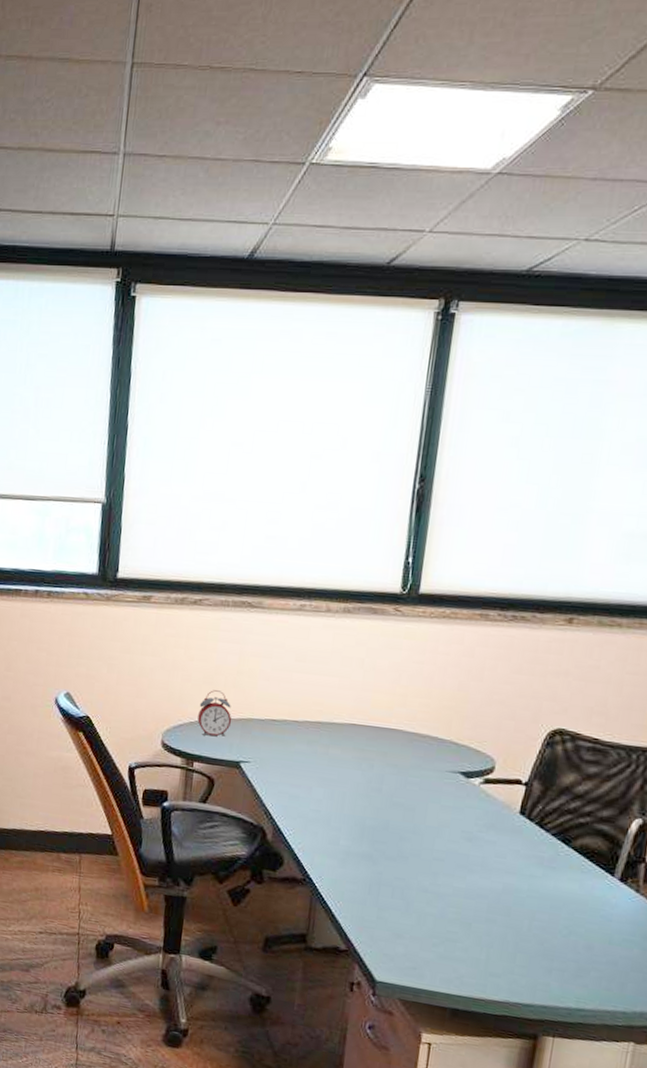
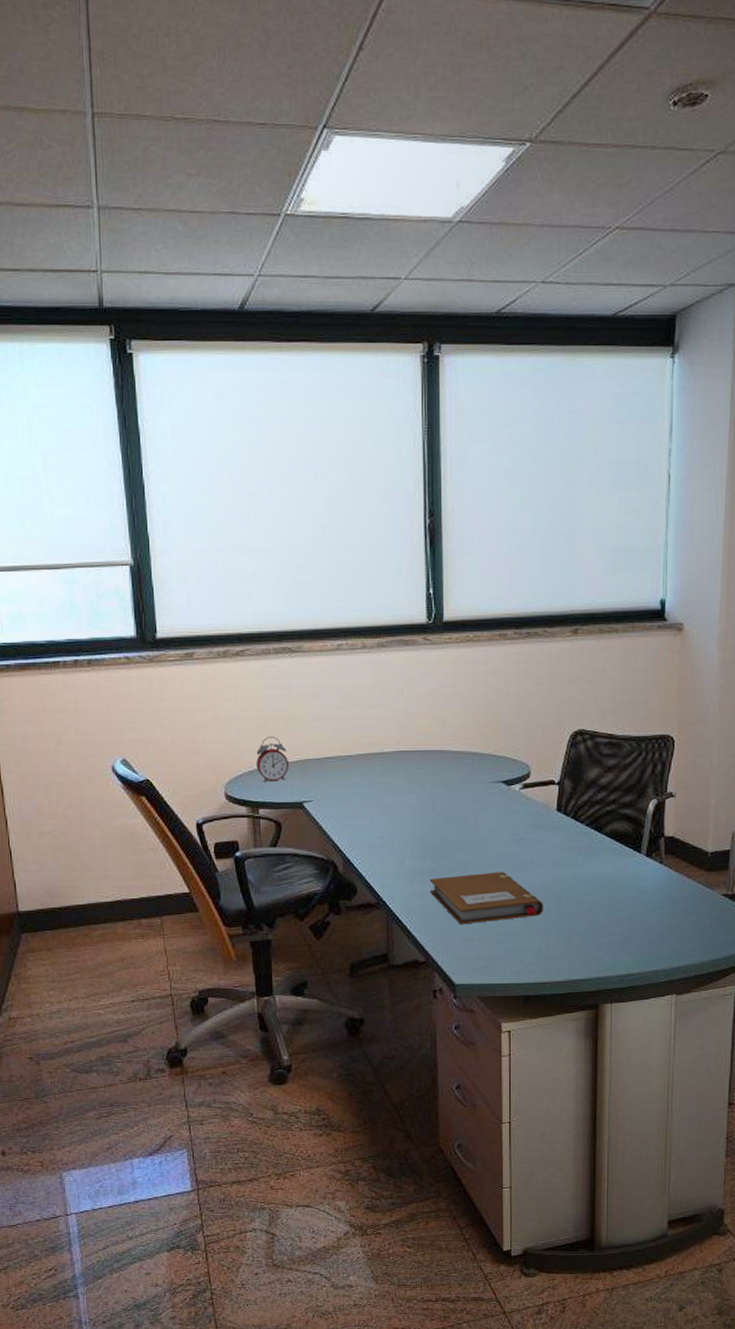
notebook: none [362,863,489,925] -> present [429,871,543,925]

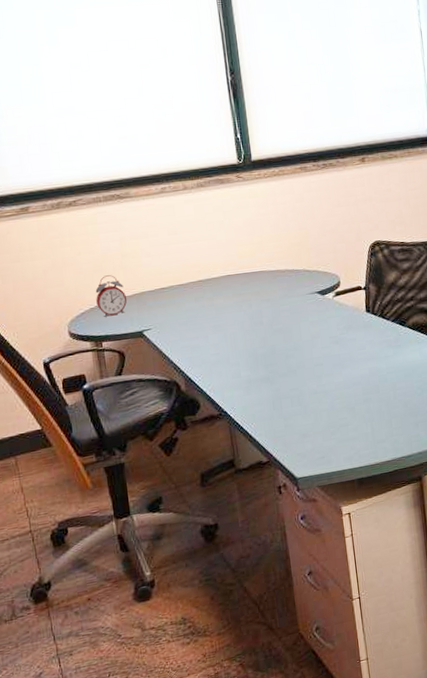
notebook: present [429,871,543,925] -> none [264,370,366,423]

